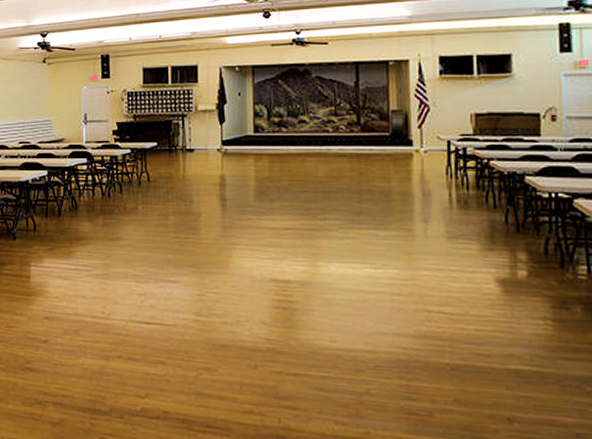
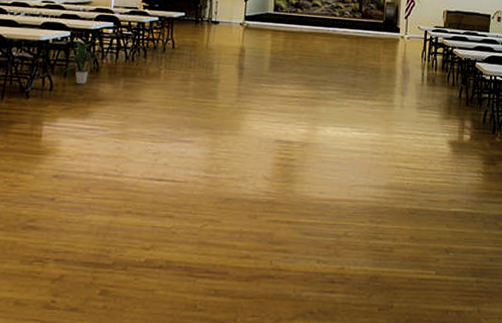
indoor plant: none [45,180,76,223] -> present [64,42,98,84]

